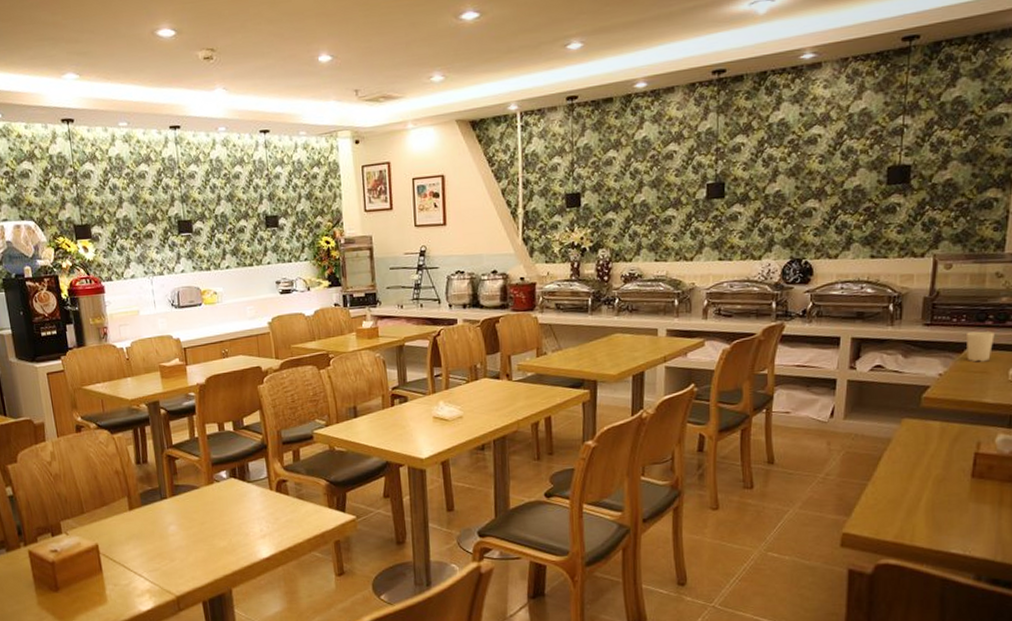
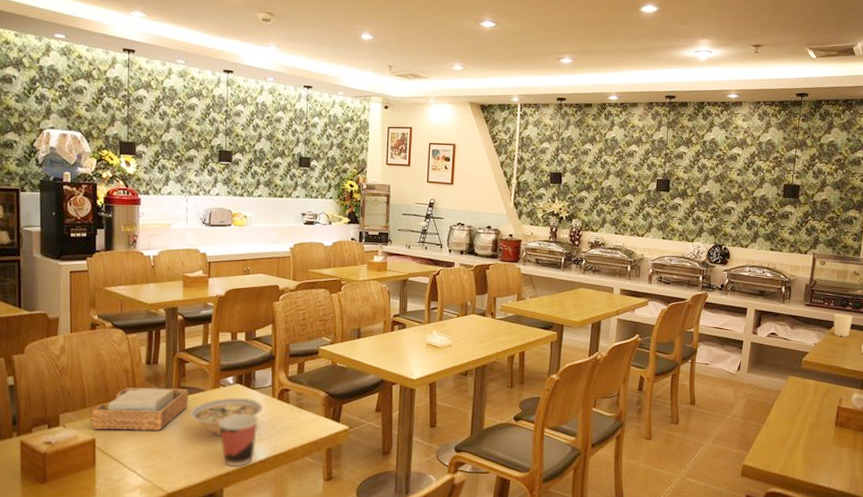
napkin holder: none [91,487,184,536] -> present [92,388,189,431]
soup bowl: none [187,492,262,537] -> present [190,397,263,438]
cup: none [217,509,260,566] -> present [218,413,260,467]

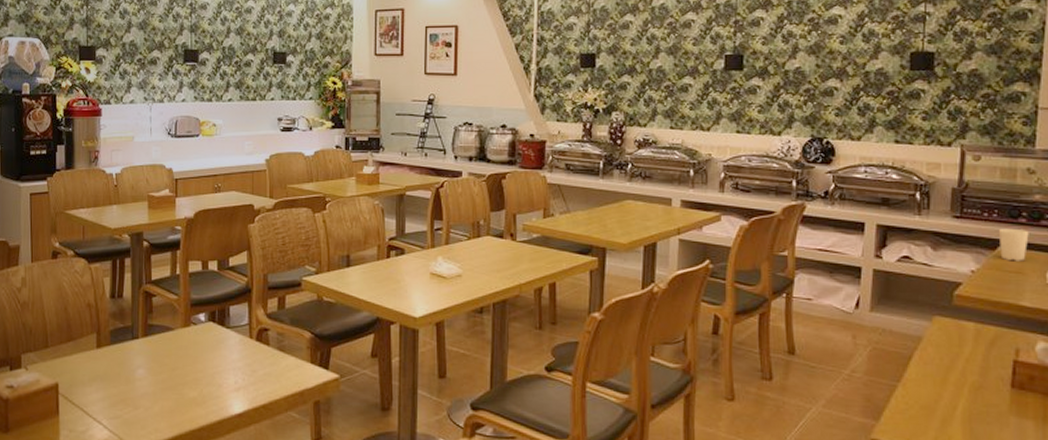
napkin holder: present [92,388,189,431] -> none [55,325,157,376]
soup bowl: present [190,397,263,438] -> none [159,337,240,386]
cup: present [218,413,260,467] -> none [190,357,236,421]

